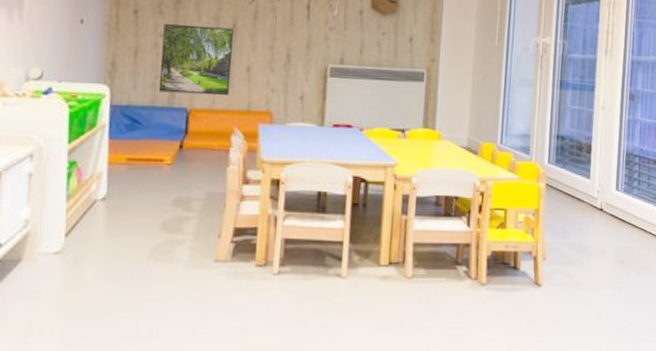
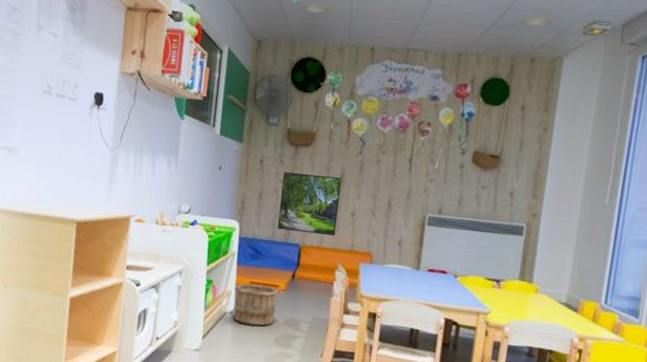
wooden bucket: none [106,160,163,211] -> present [233,283,278,326]

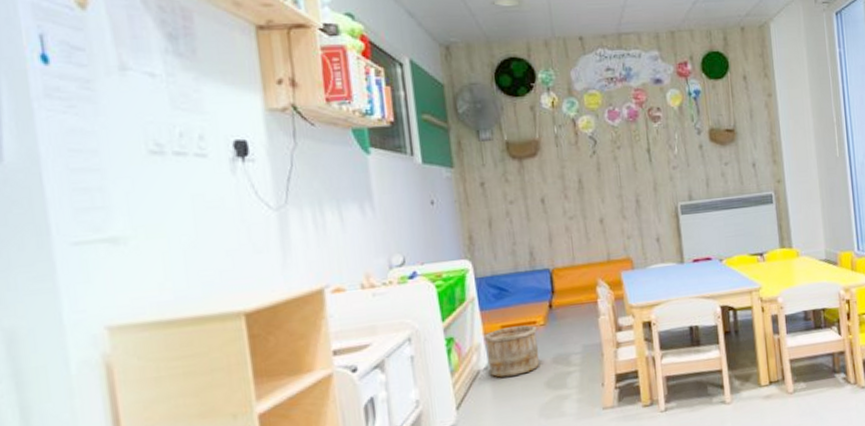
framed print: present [277,172,342,236] -> none [512,184,587,258]

